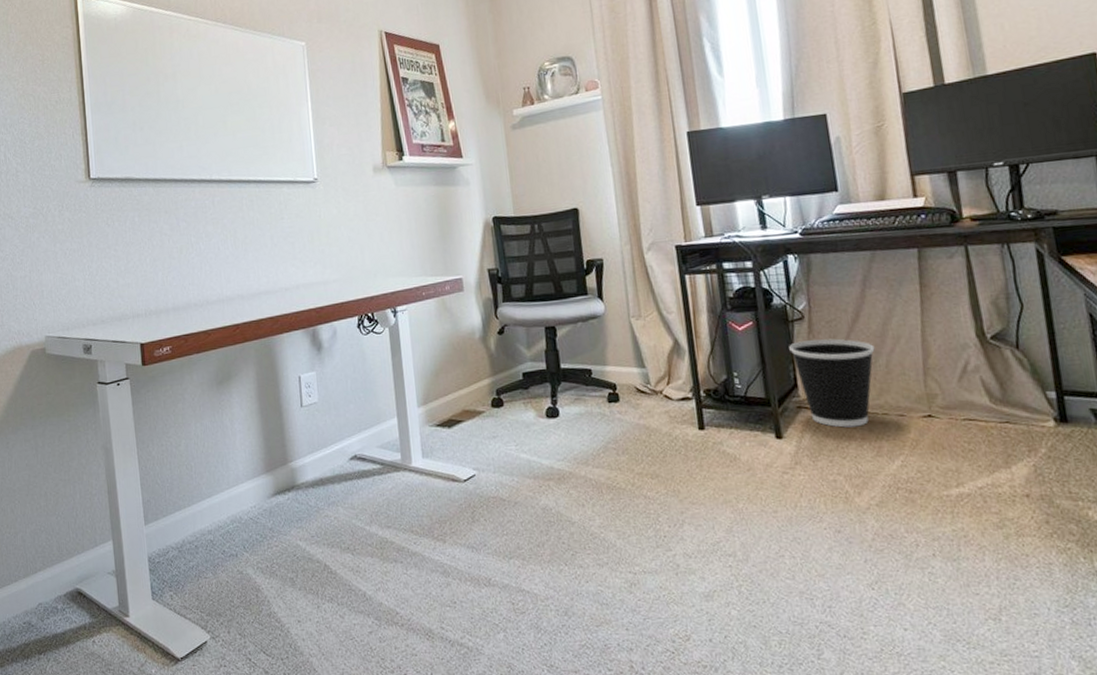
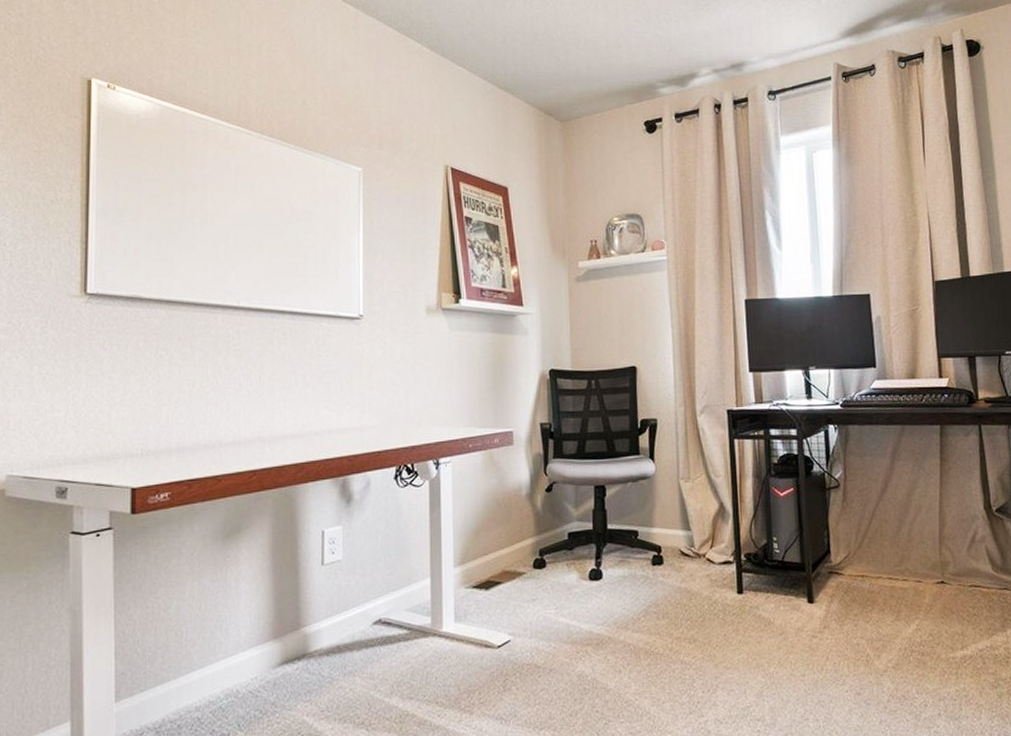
wastebasket: present [789,338,875,428] -> none [825,507,900,593]

